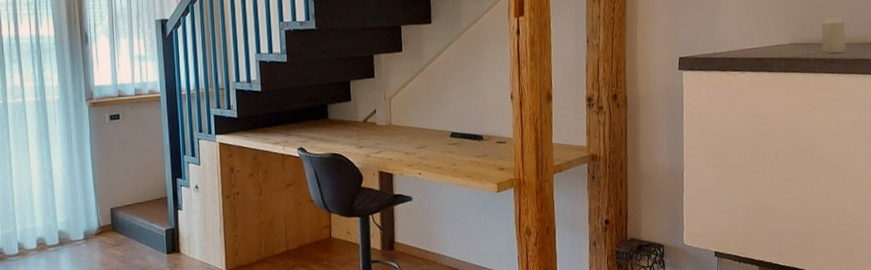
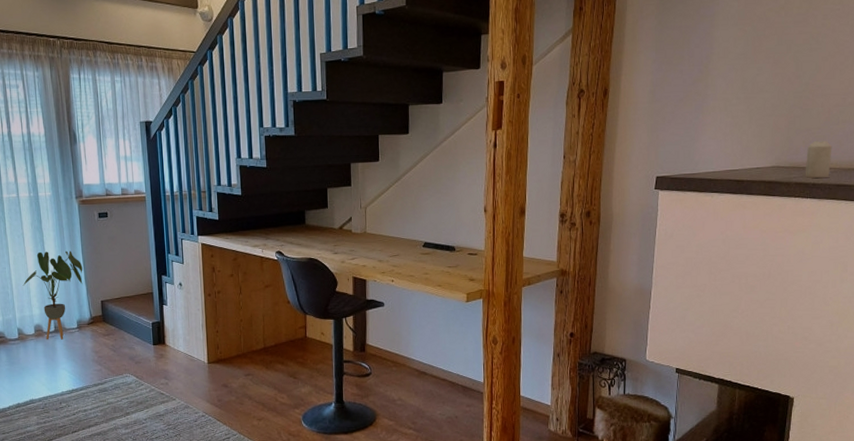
house plant: none [25,156,92,254] -> present [22,250,83,340]

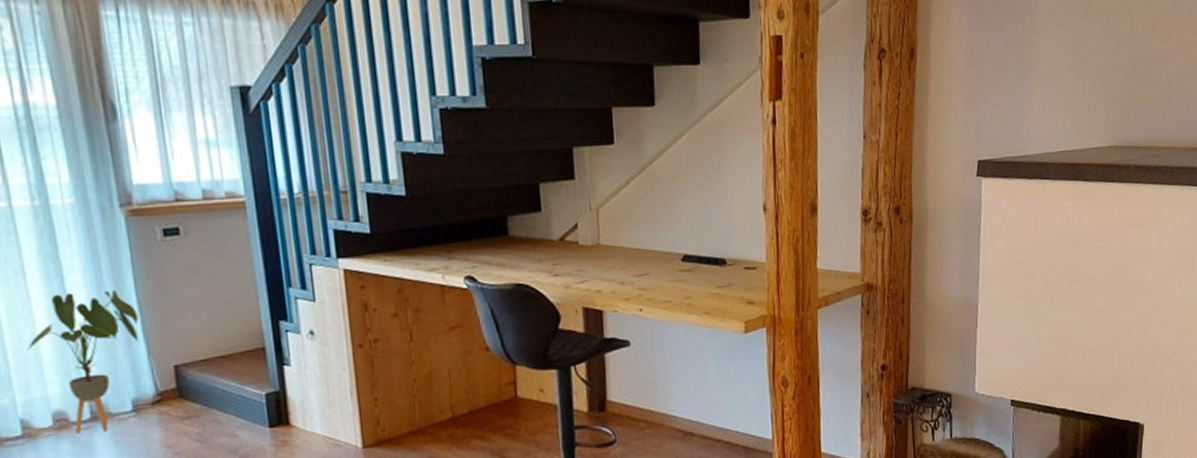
candle: present [805,141,832,179] -> none [1145,115,1173,160]

